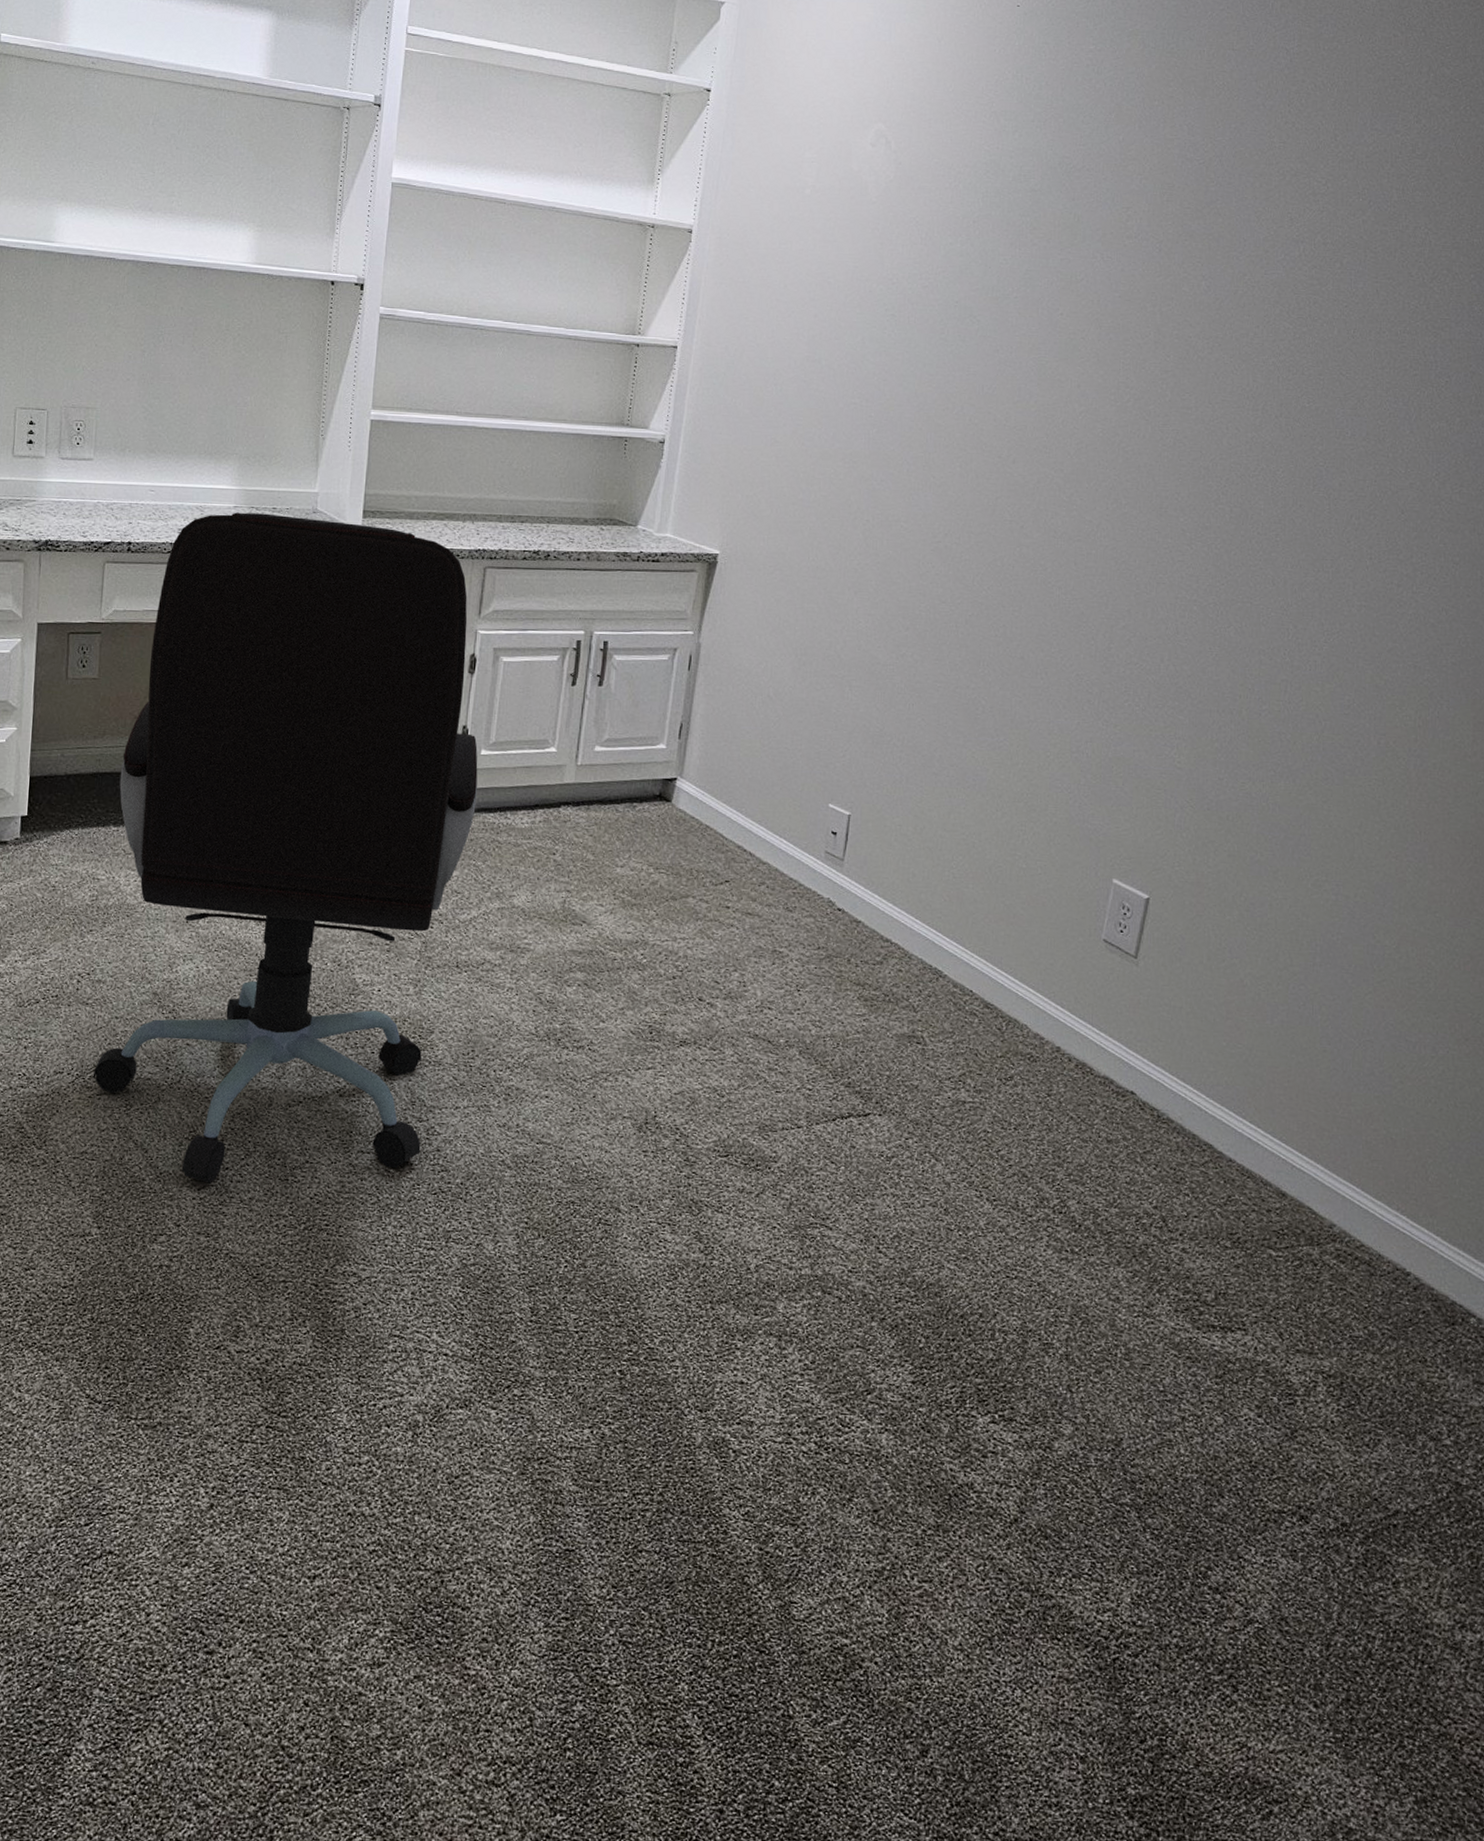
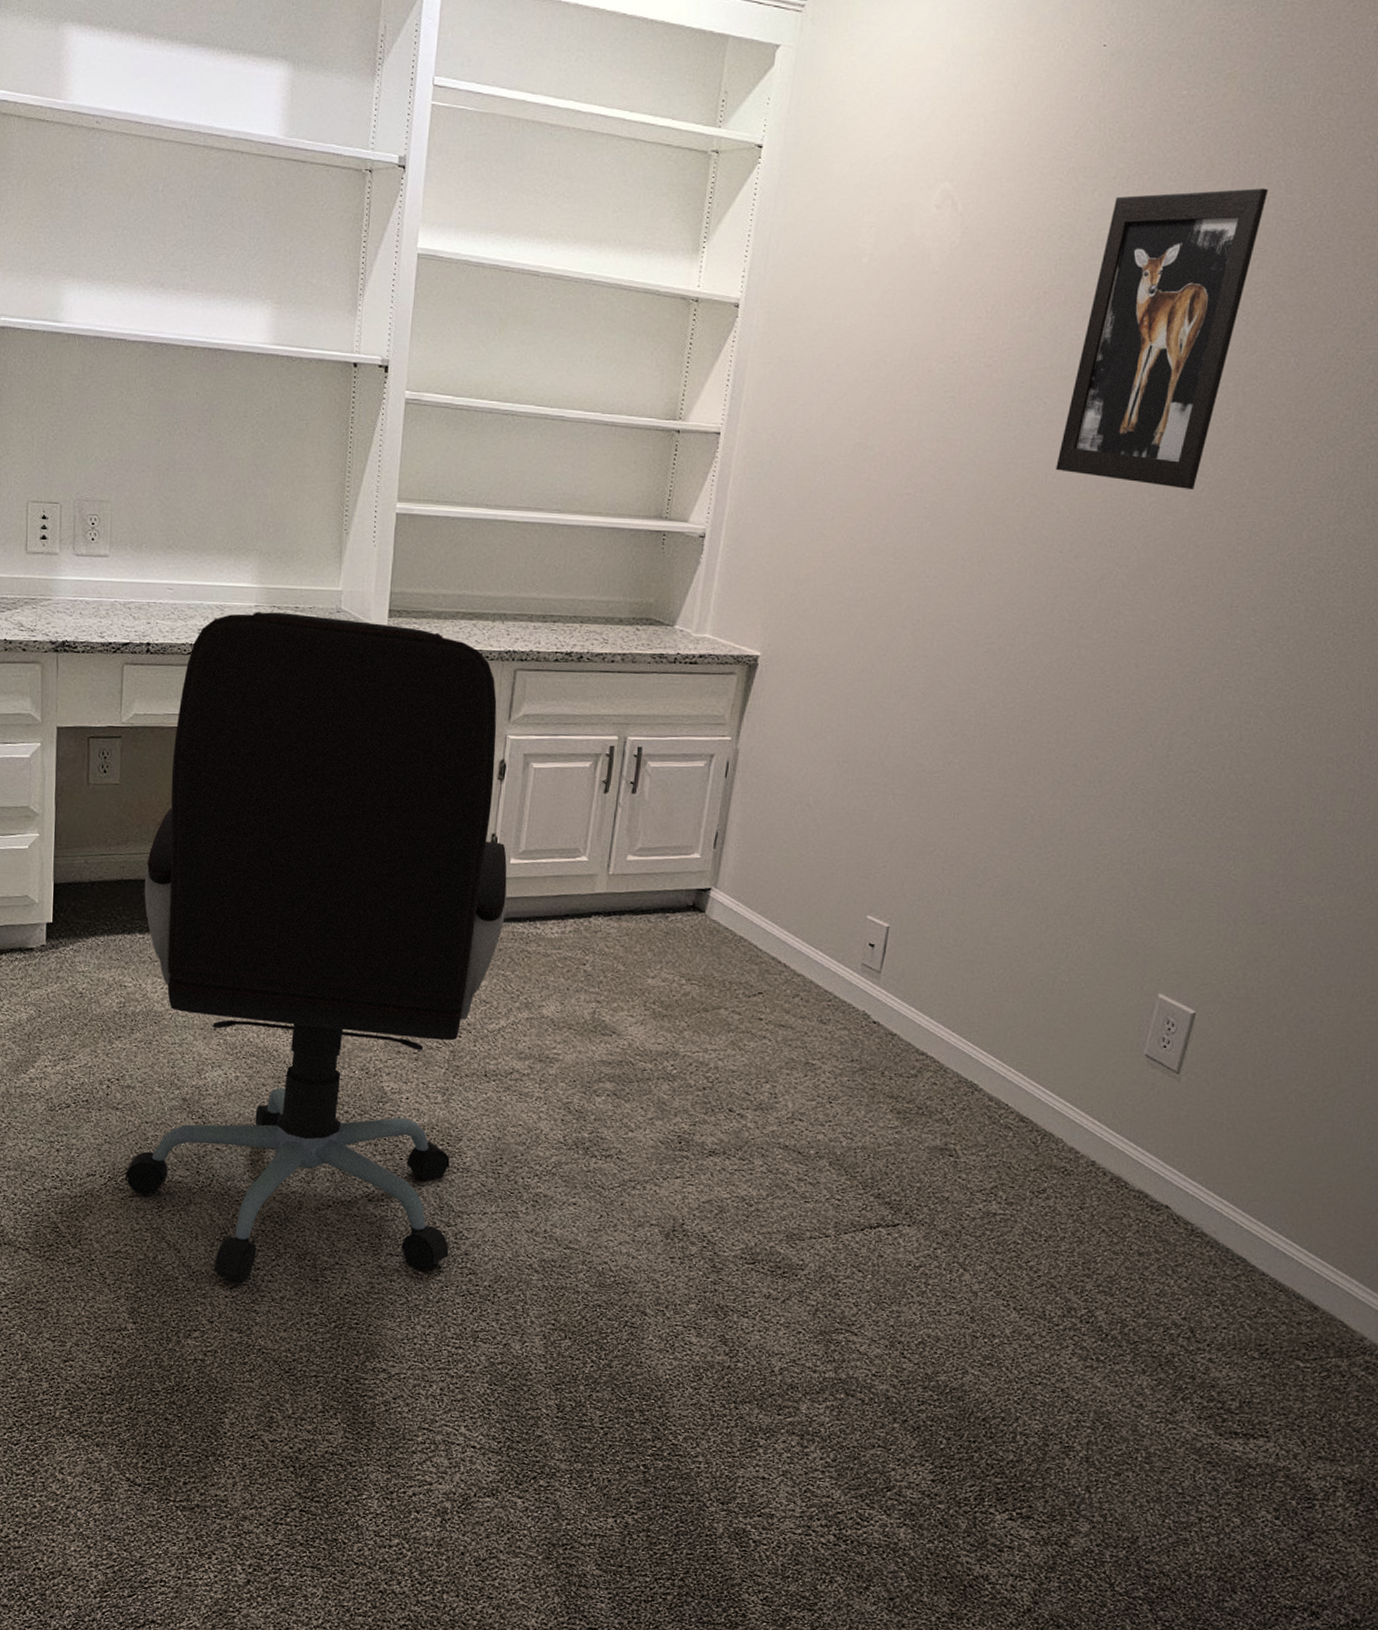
wall art: none [991,131,1172,400] -> present [1056,188,1268,489]

